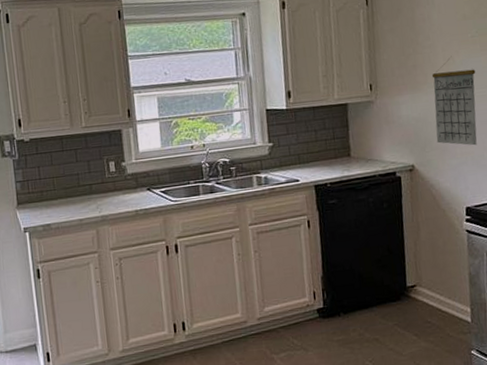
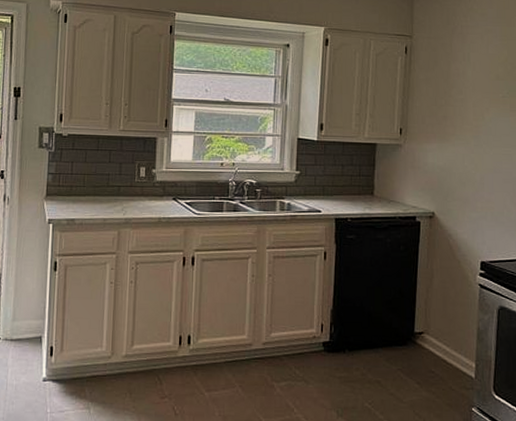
calendar: present [431,56,477,146] -> none [459,112,503,202]

